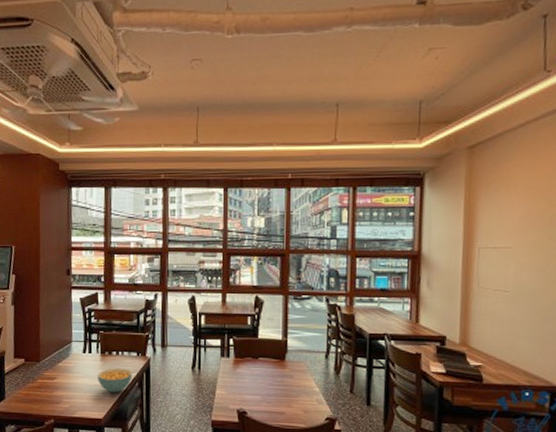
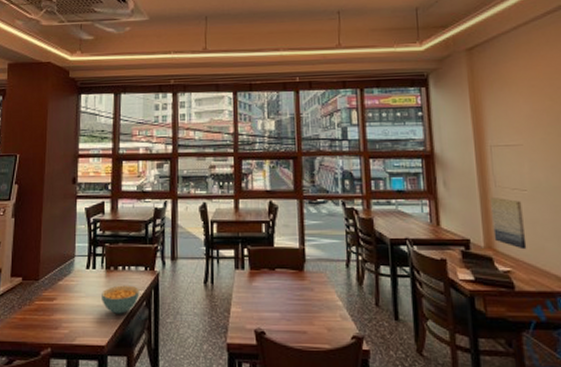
wall art: none [470,298,502,347] -> present [491,198,527,250]

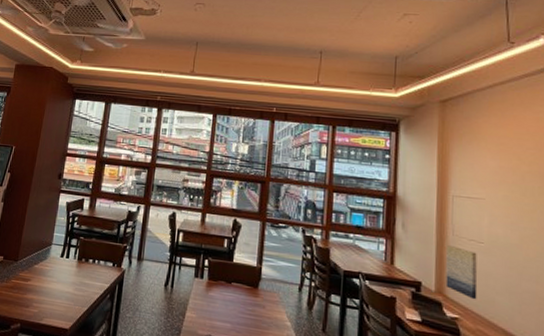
cereal bowl: present [102,285,140,314] -> none [70,276,106,303]

